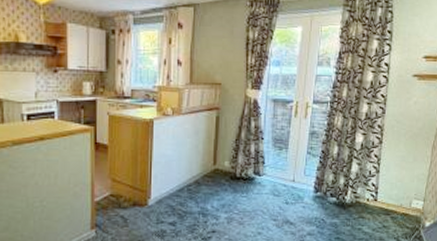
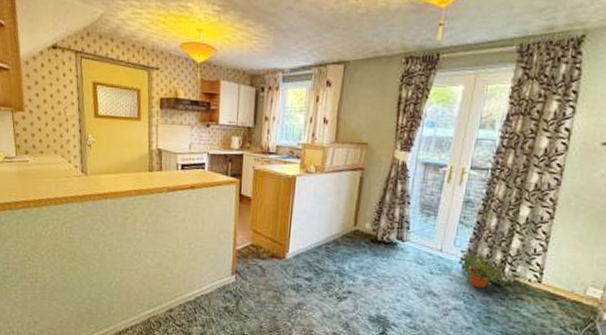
potted plant: none [309,178,357,212] -> present [458,249,516,289]

